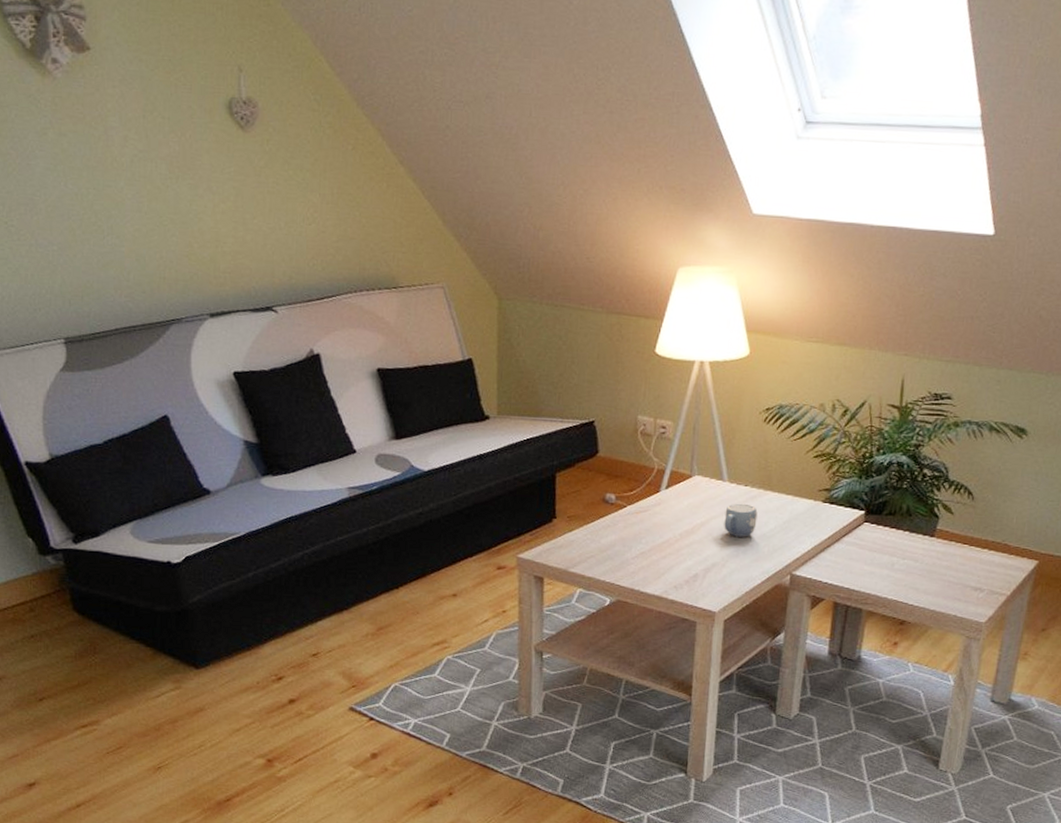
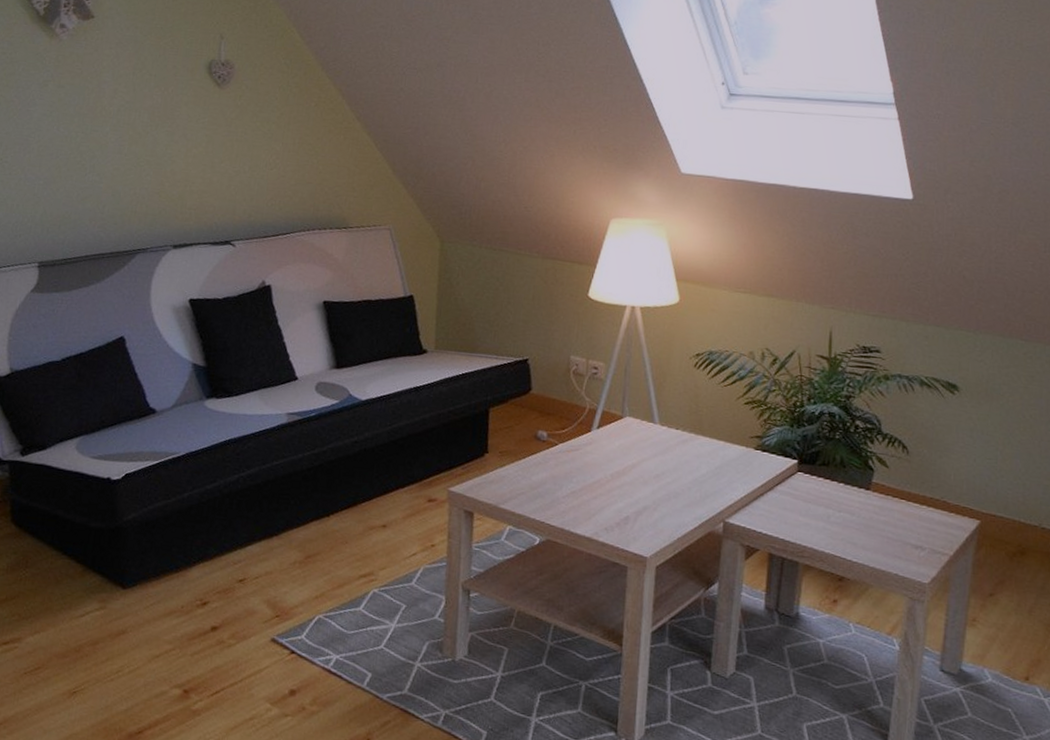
mug: present [724,503,758,537] -> none [655,446,689,481]

